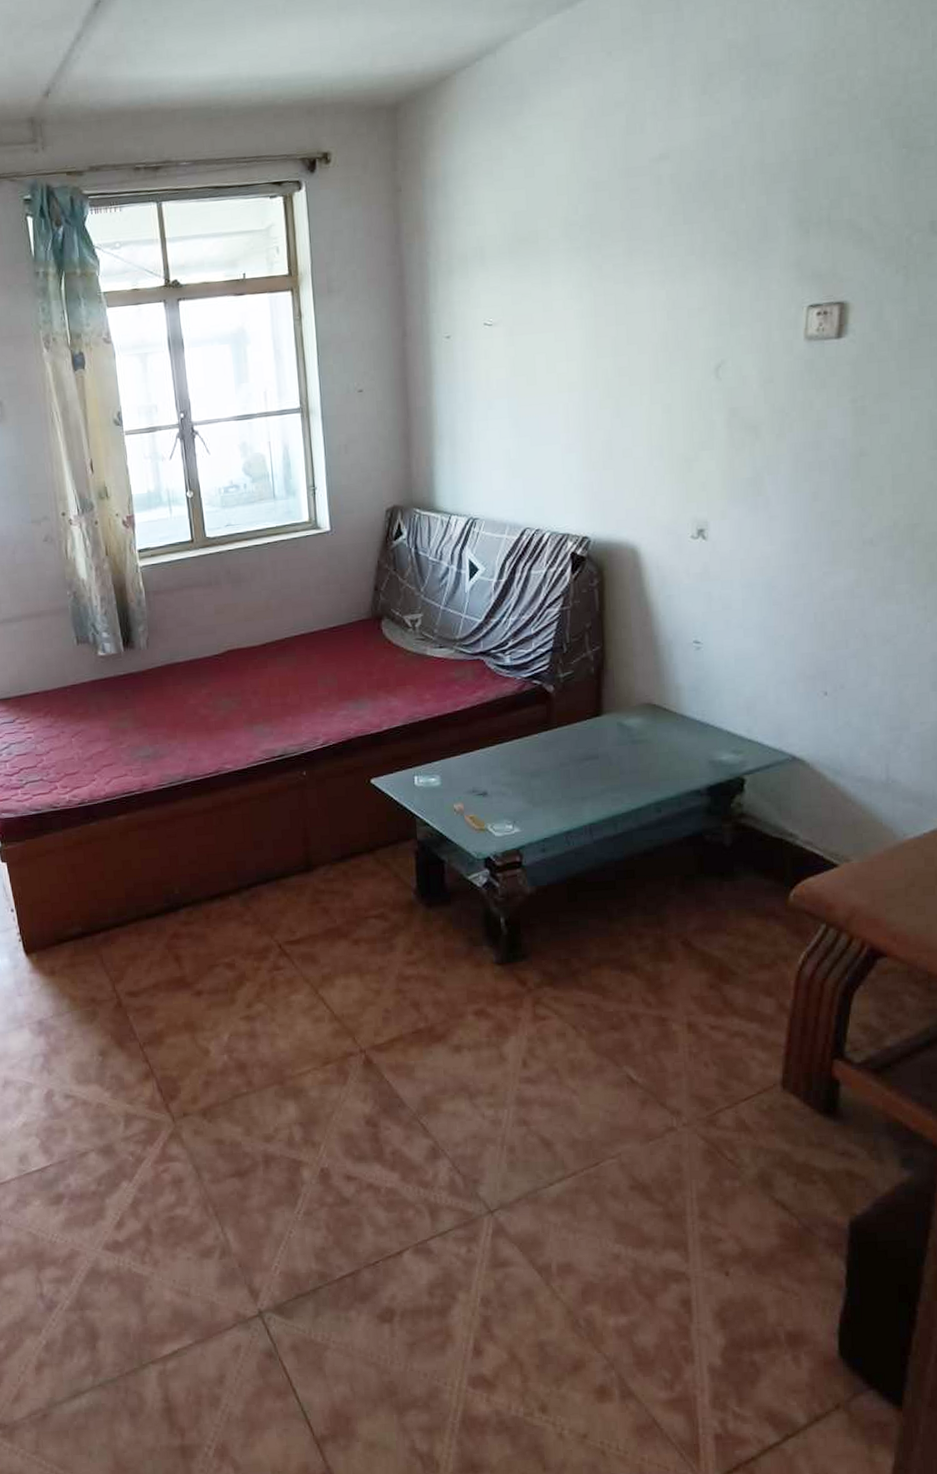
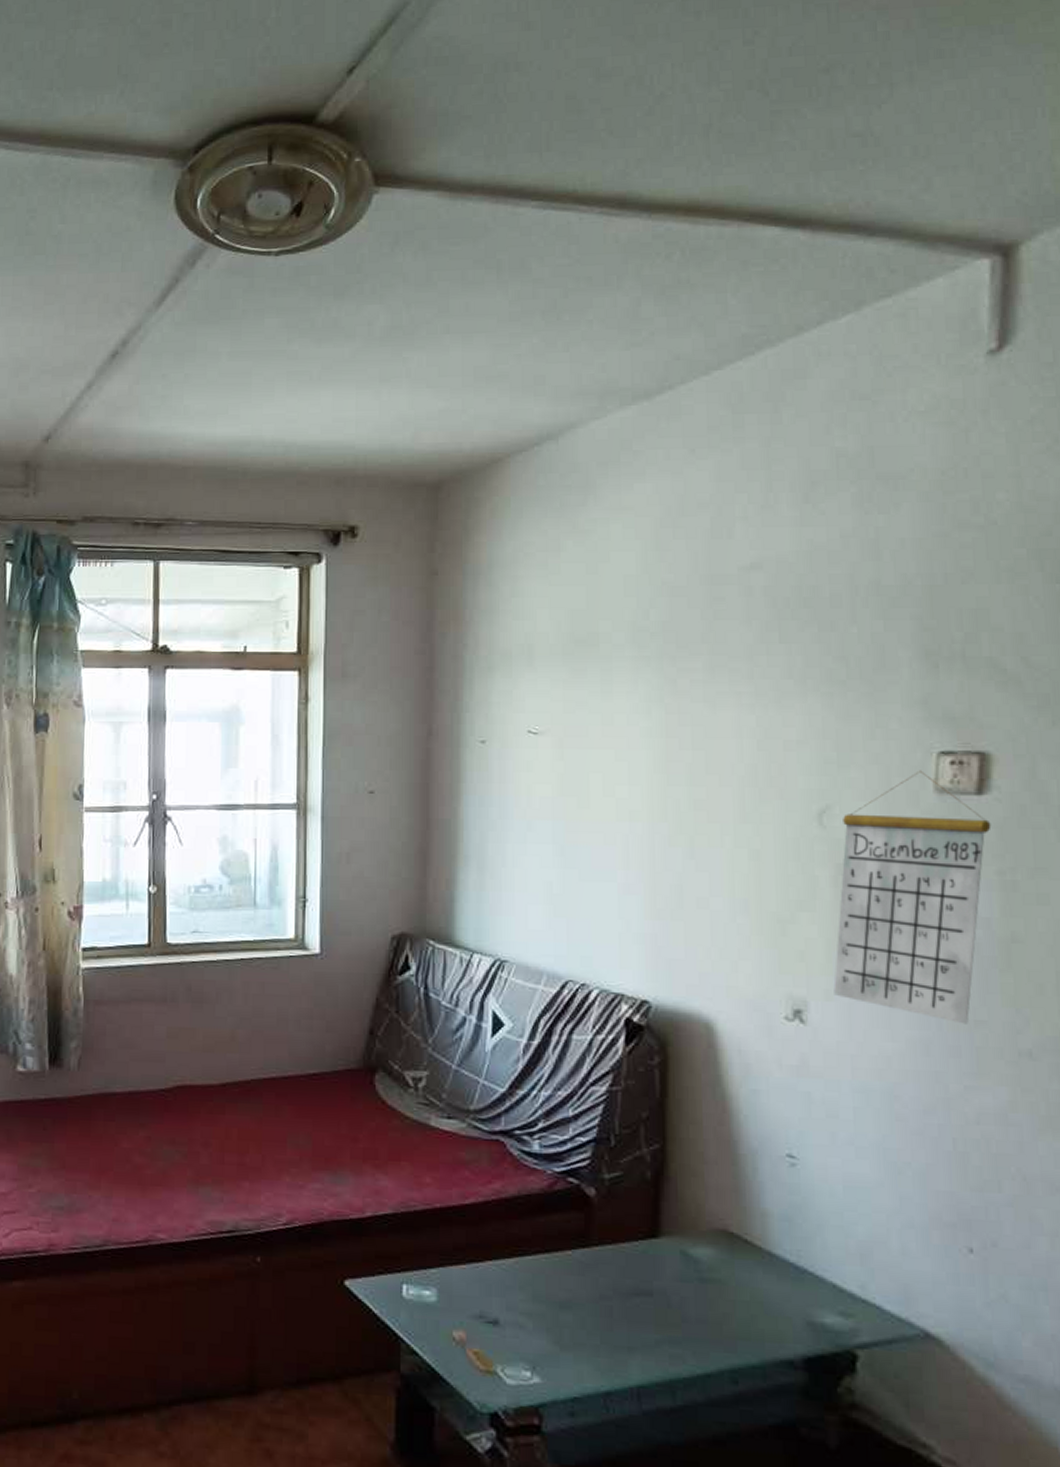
calendar: none [727,323,847,525] -> present [833,770,992,1024]

